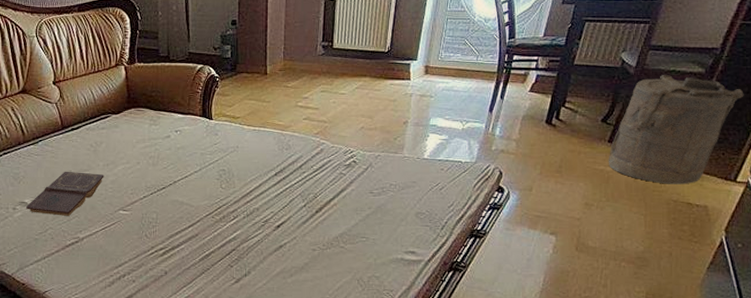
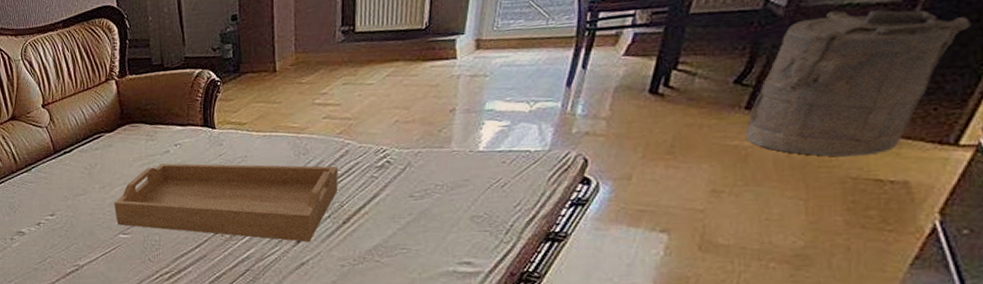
book: present [26,171,104,217] -> none [24,196,101,244]
serving tray: none [116,148,314,227] -> present [114,163,339,242]

